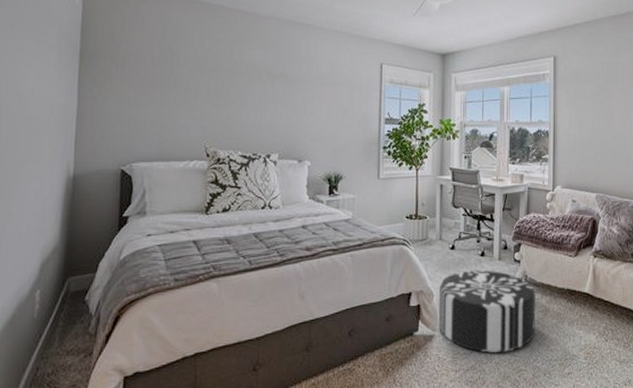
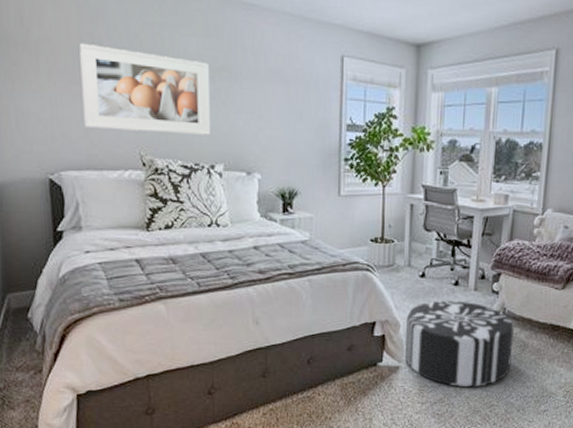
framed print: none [157,55,270,129] -> present [79,42,210,135]

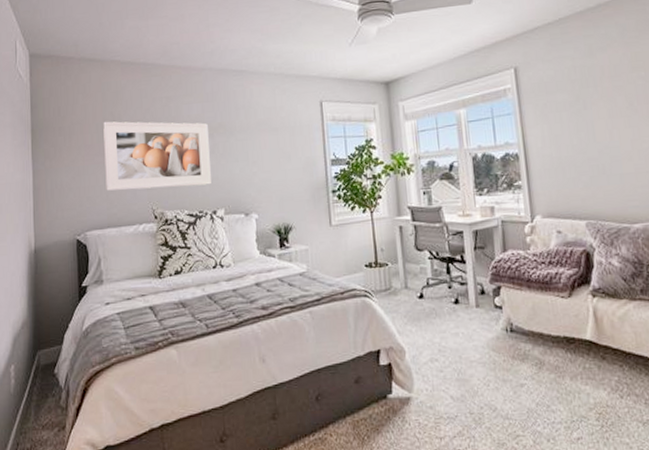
pouf: present [404,300,514,387] -> none [410,319,530,416]

